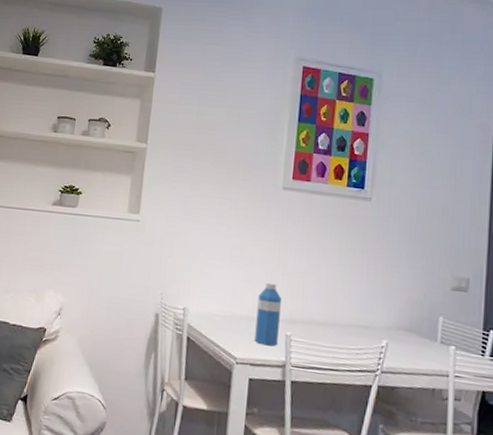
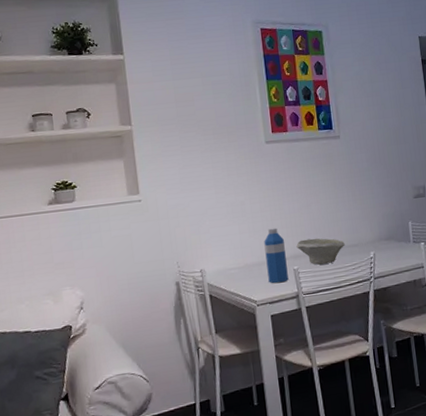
bowl: none [294,304,353,340] -> present [296,238,345,265]

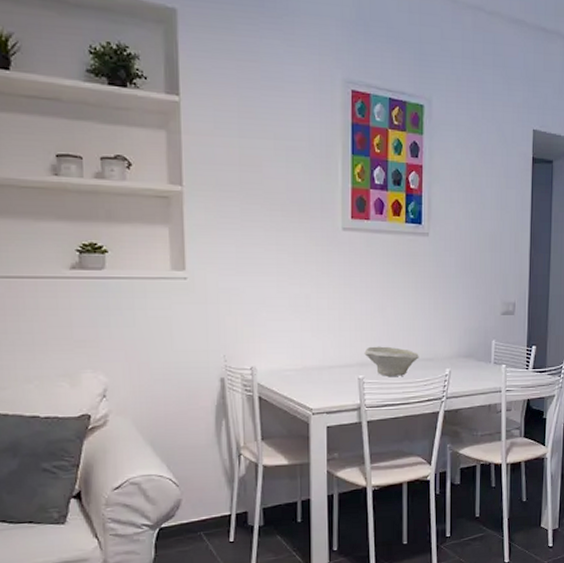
water bottle: present [264,228,289,284] -> none [328,329,351,392]

